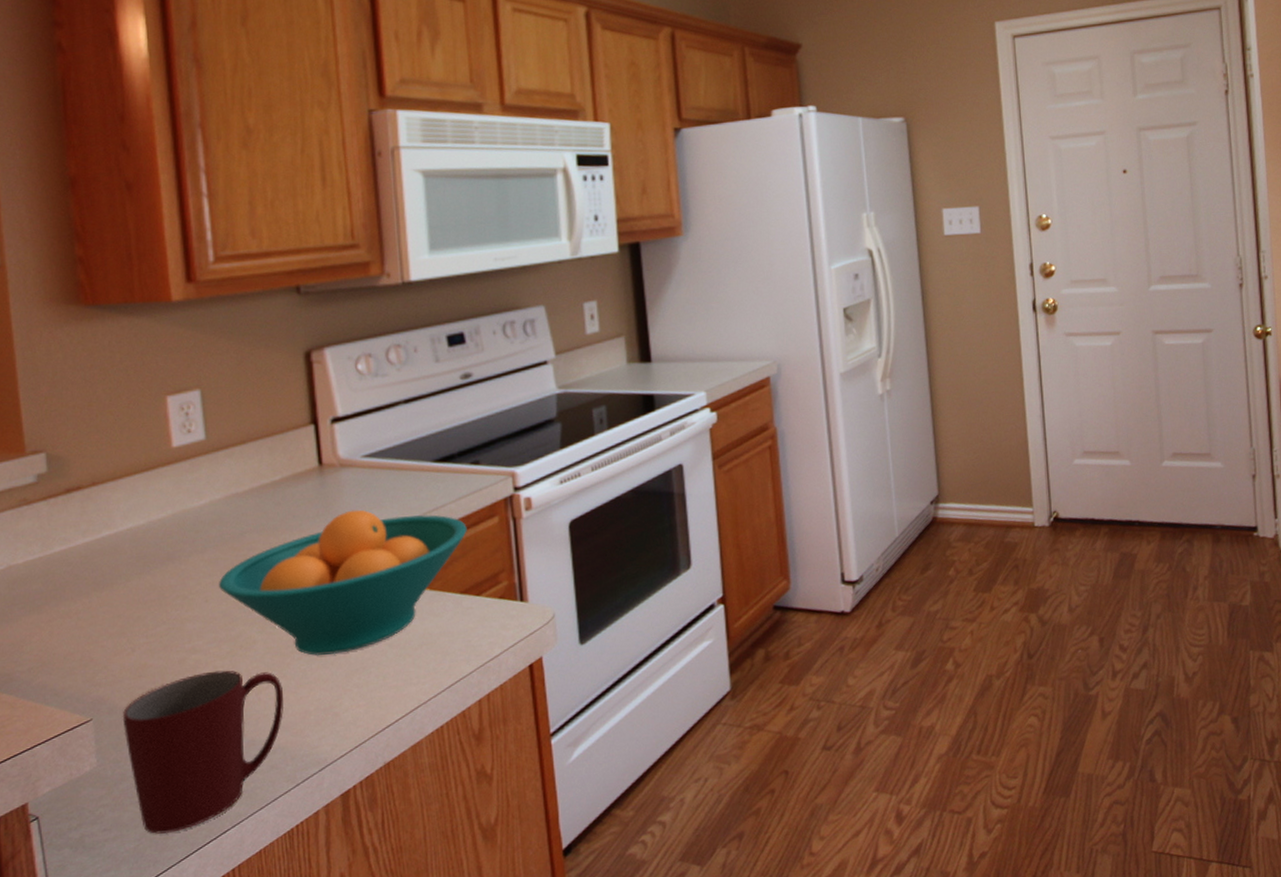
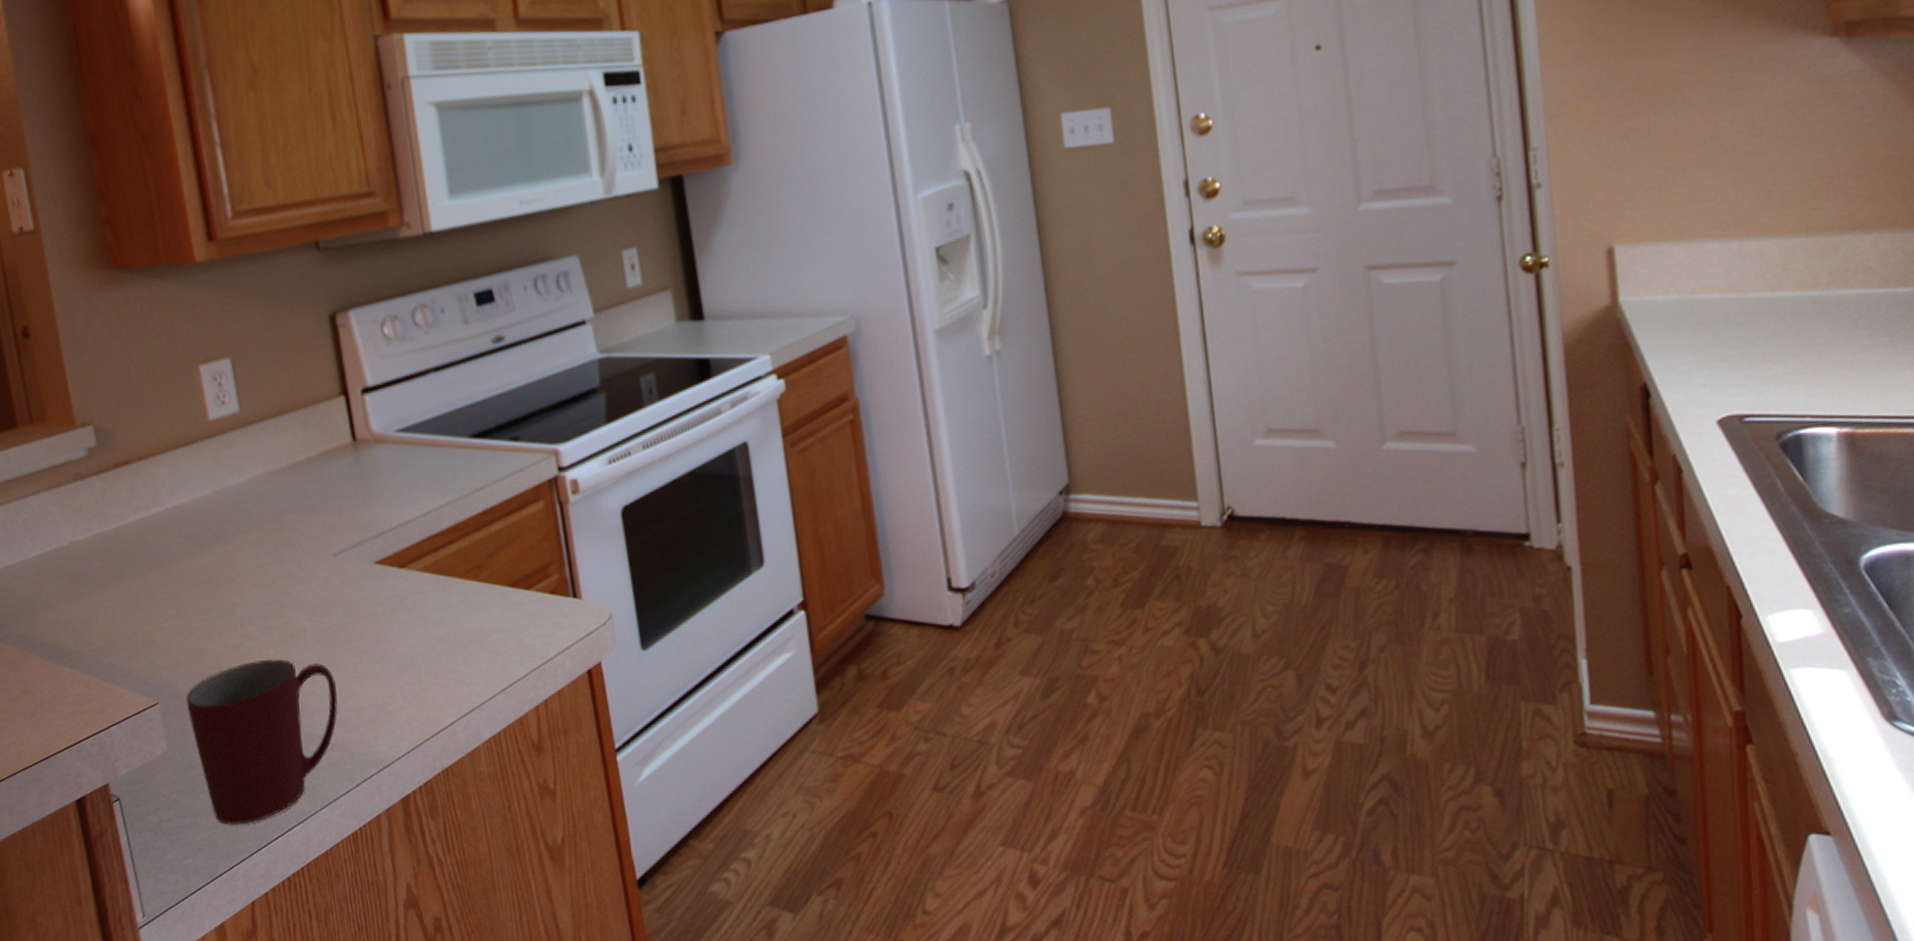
fruit bowl: present [219,509,467,655] -> none [265,490,511,648]

